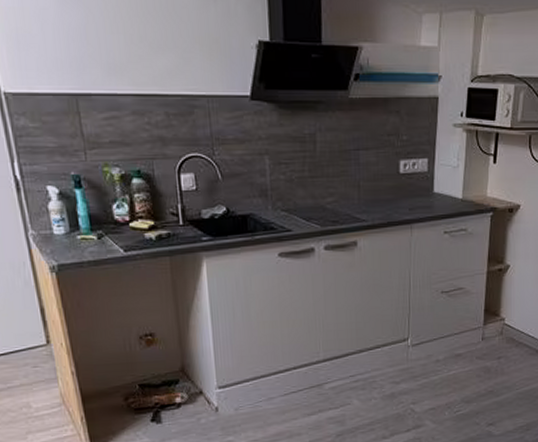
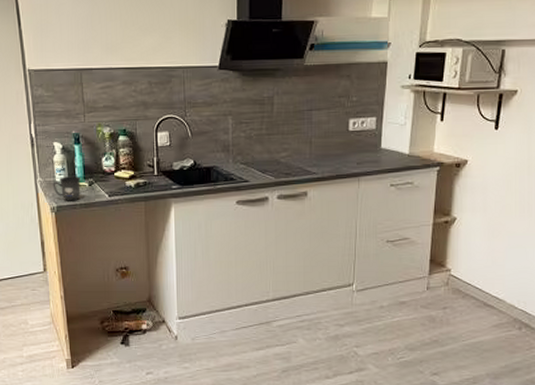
mug: none [49,228,88,258] -> present [53,176,81,201]

